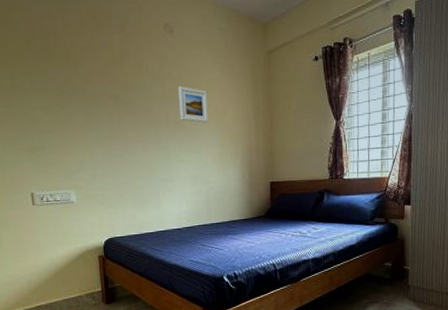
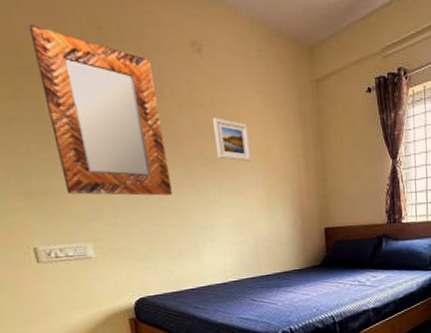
home mirror: none [44,18,141,152] -> present [28,25,173,196]

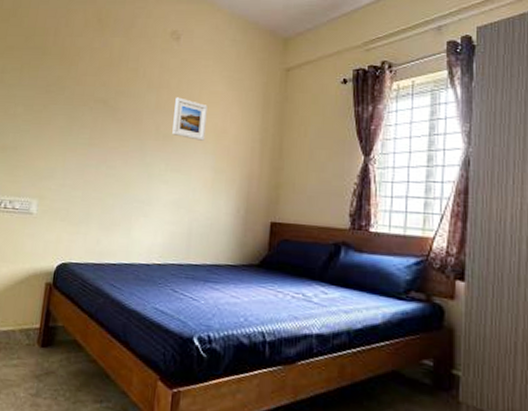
home mirror: present [28,25,173,196] -> none [33,17,133,165]

